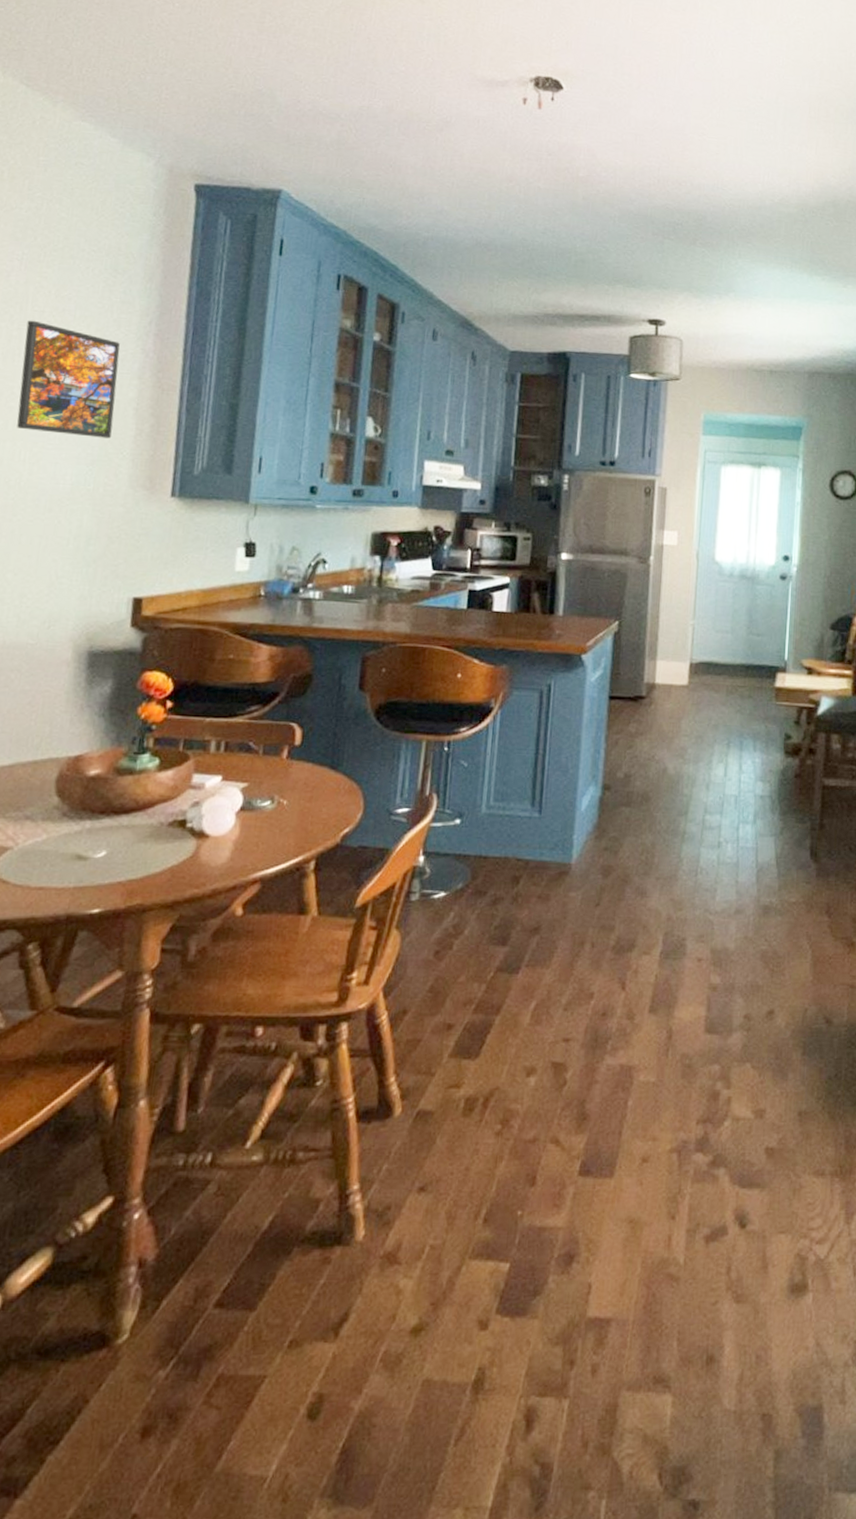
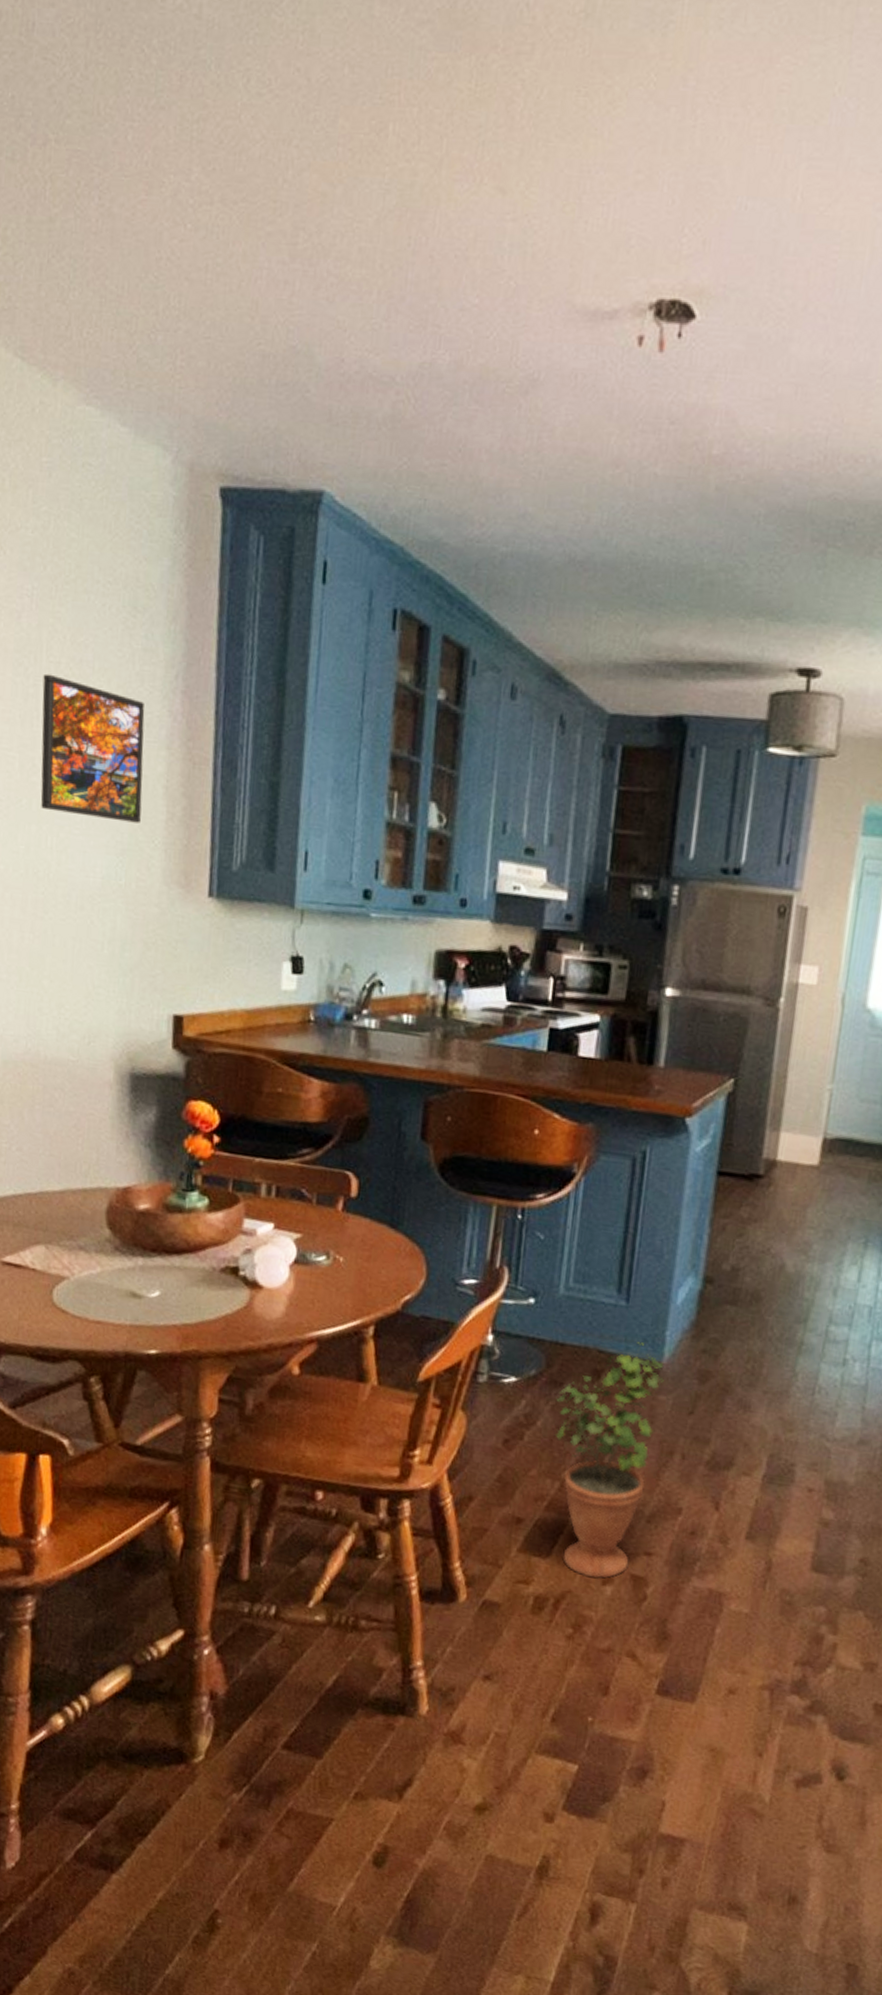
potted plant: none [481,847,573,1070] -> present [556,1342,664,1578]

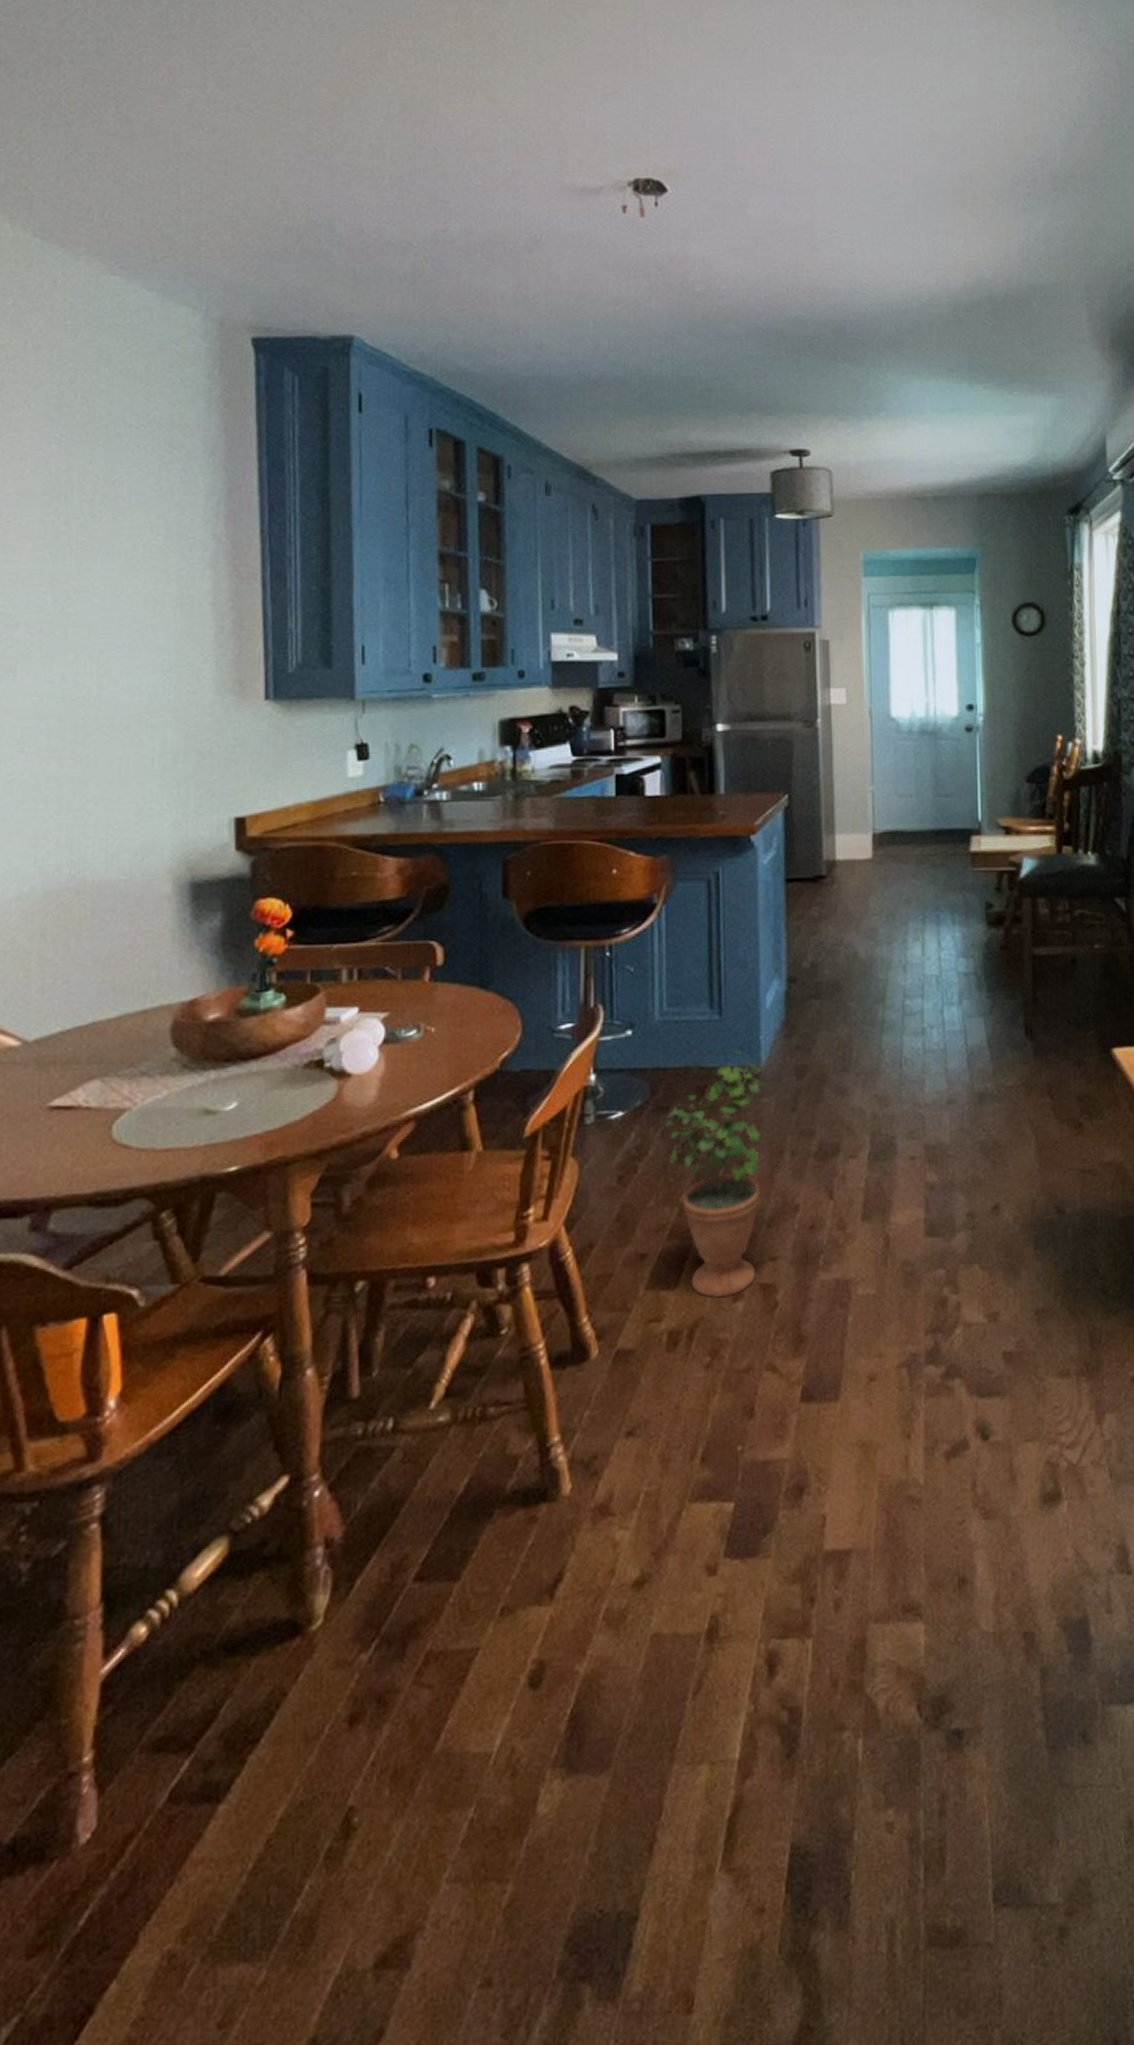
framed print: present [40,673,145,823] -> none [75,511,189,640]

